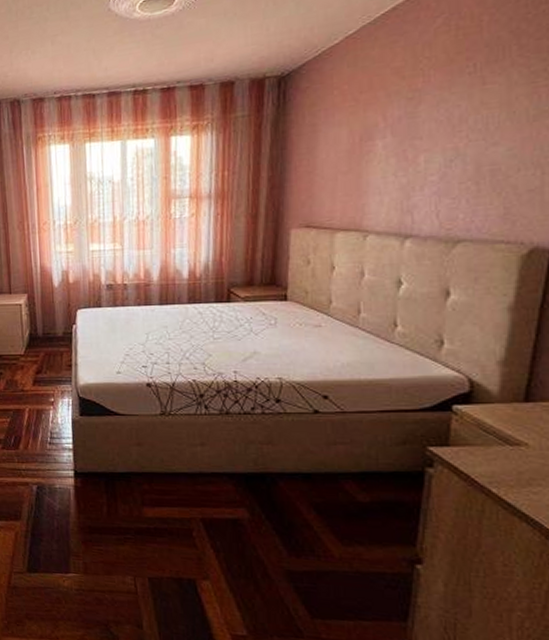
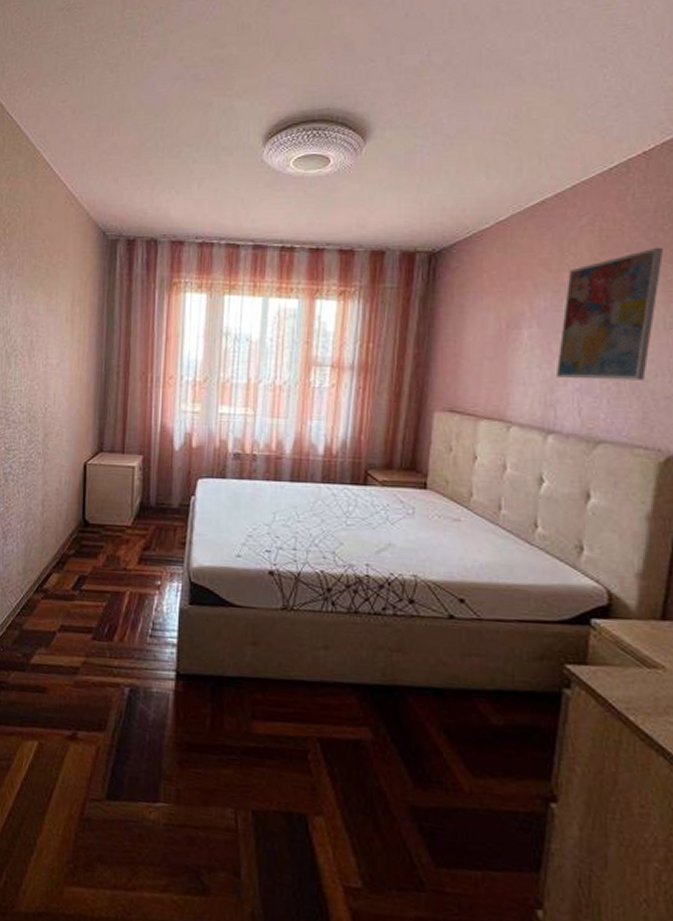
wall art: none [412,37,528,183] -> present [555,247,664,381]

